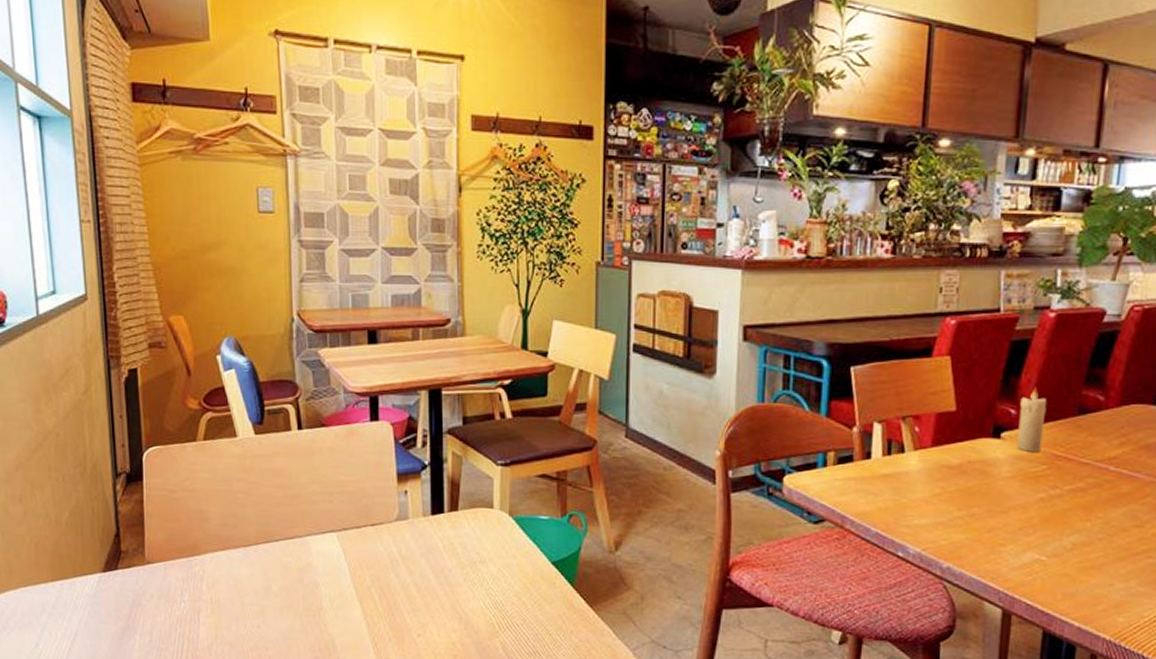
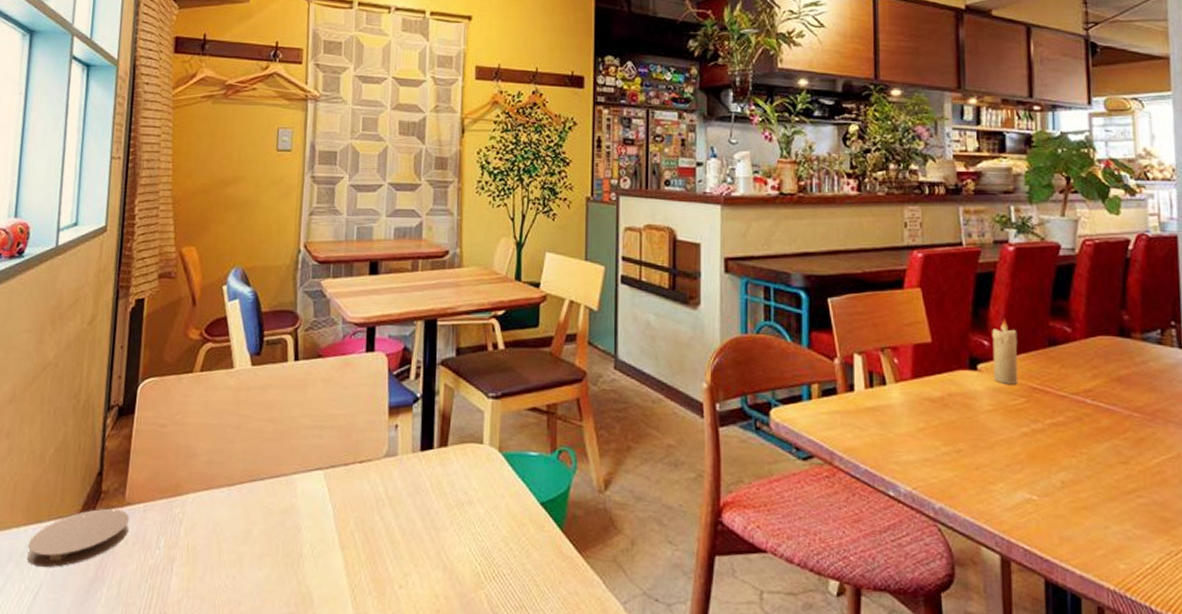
coaster: none [57,566,152,618] -> present [27,508,129,568]

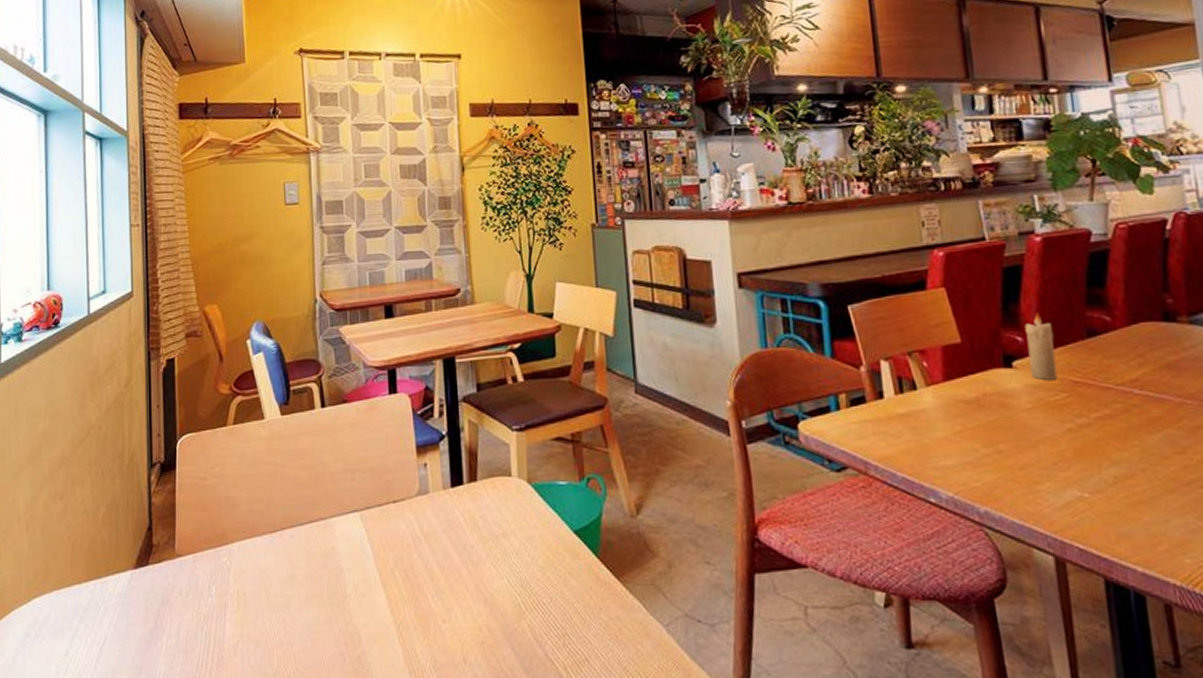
coaster: present [27,508,129,568] -> none [90,561,181,621]

